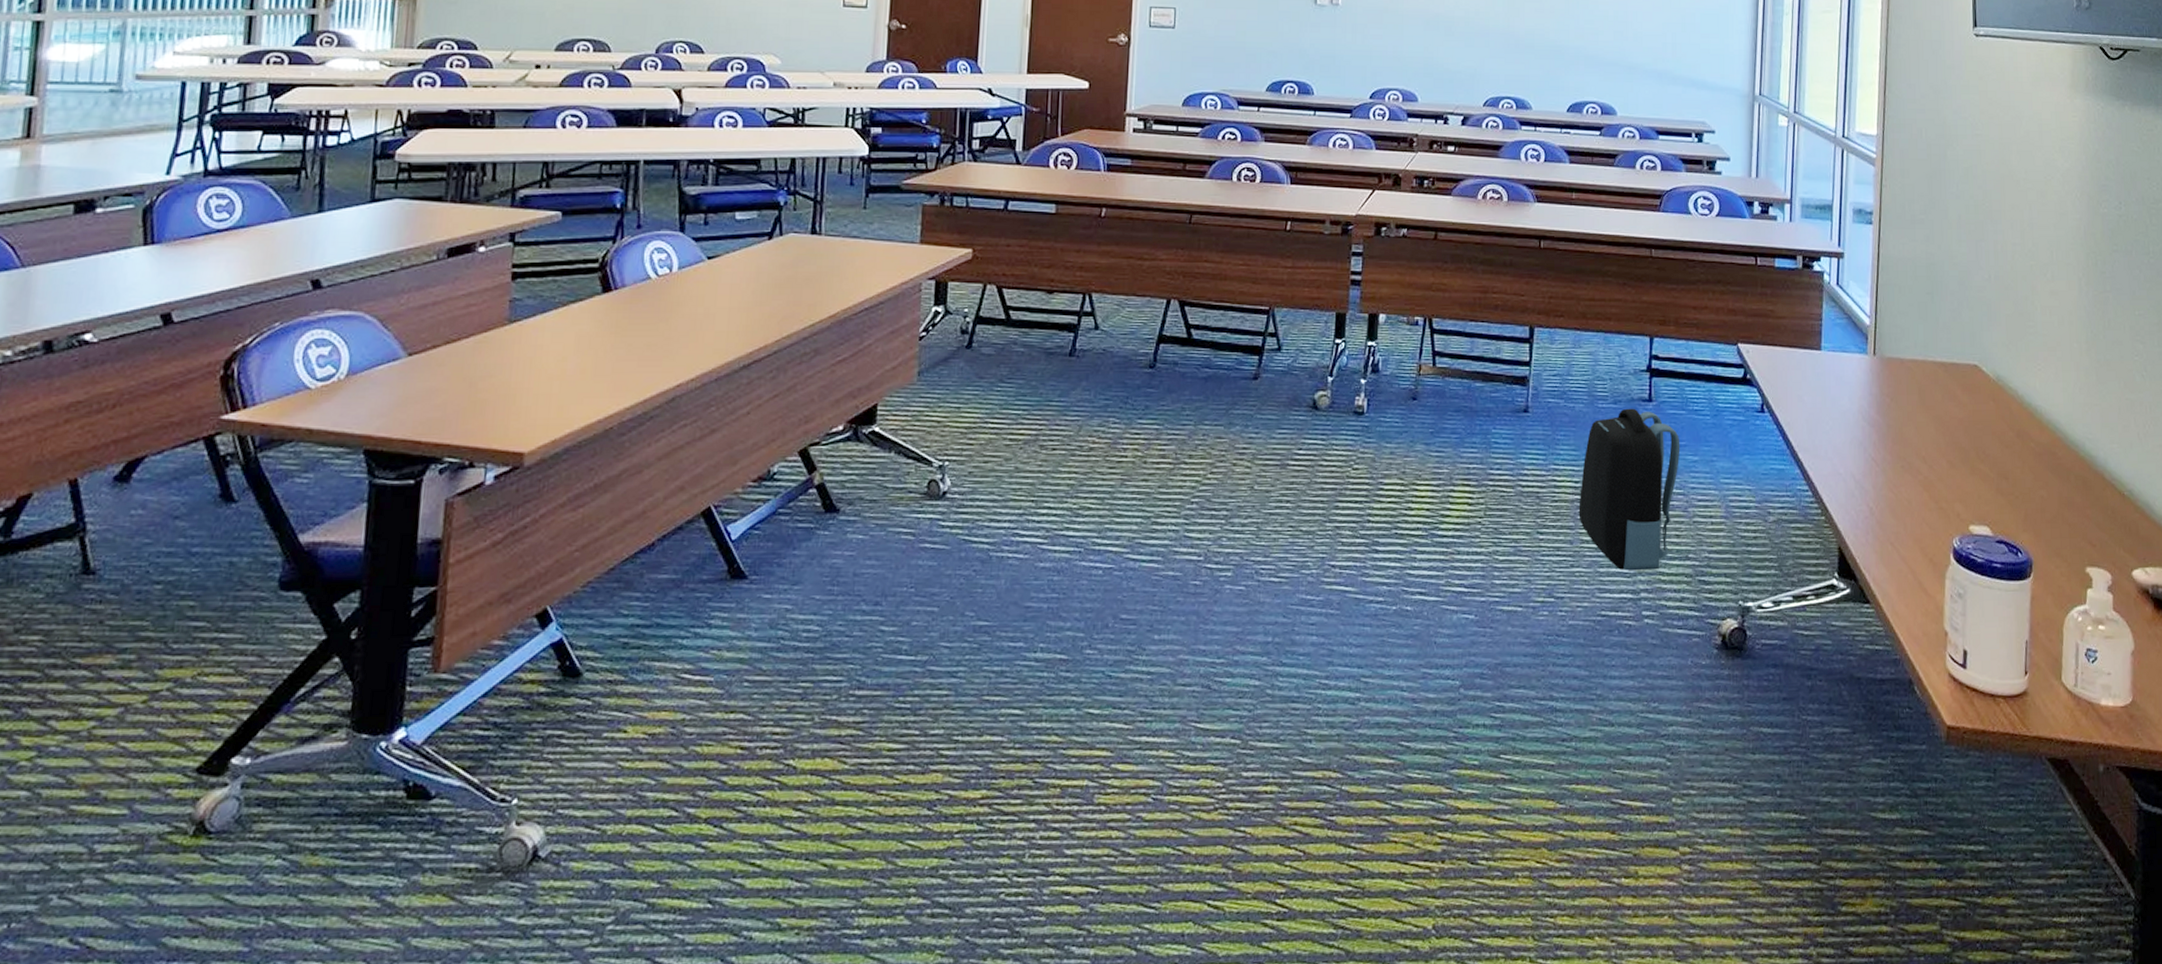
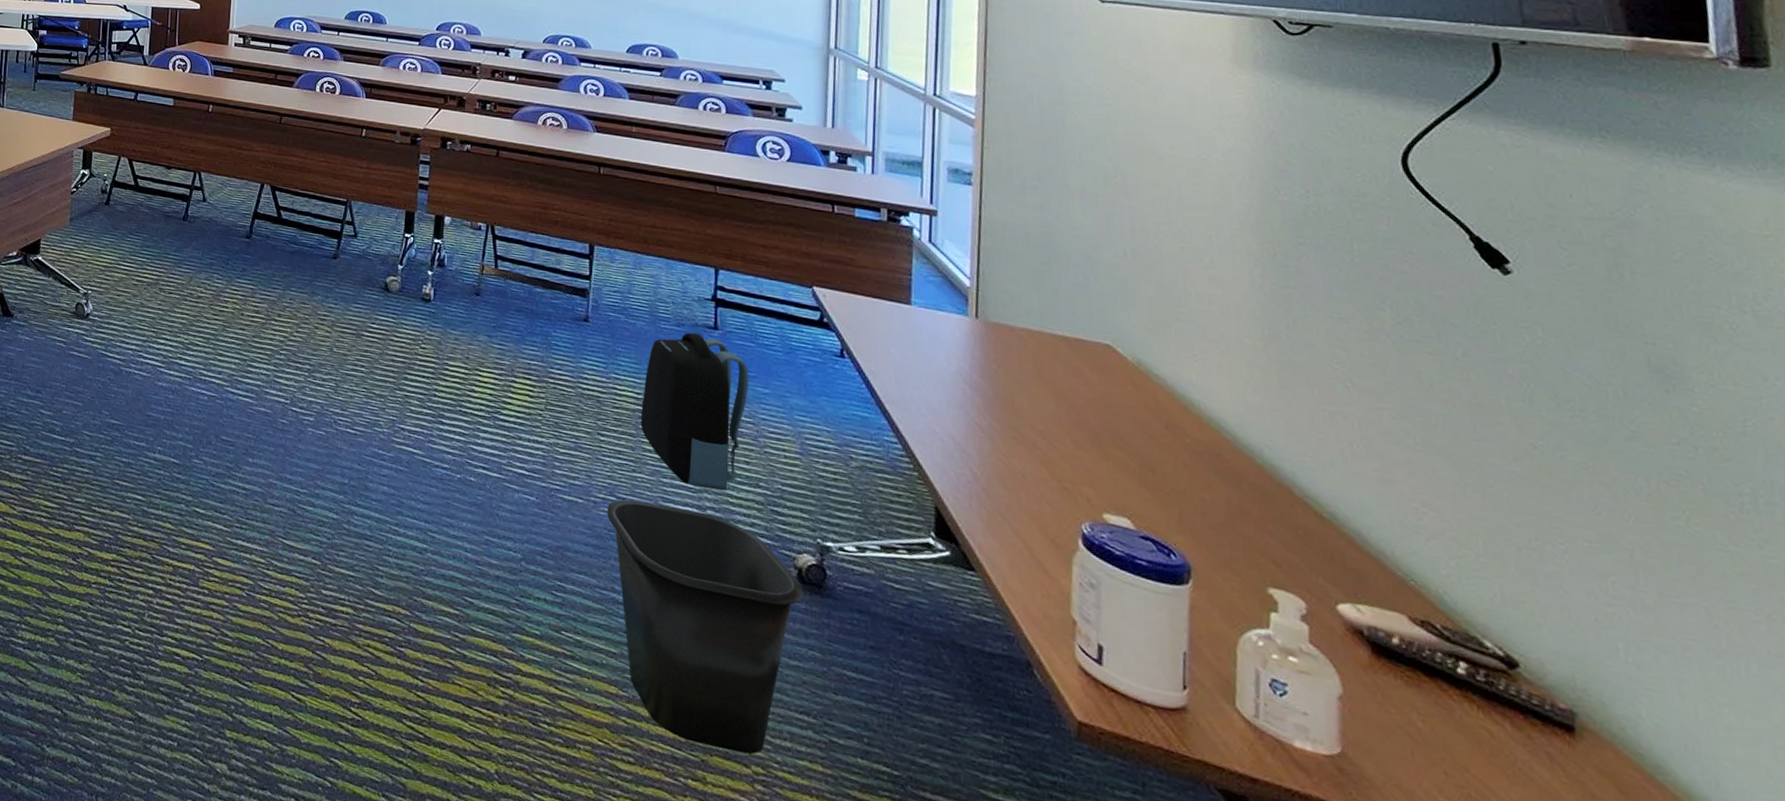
waste bin: none [1546,596,1726,839] -> present [607,499,802,755]

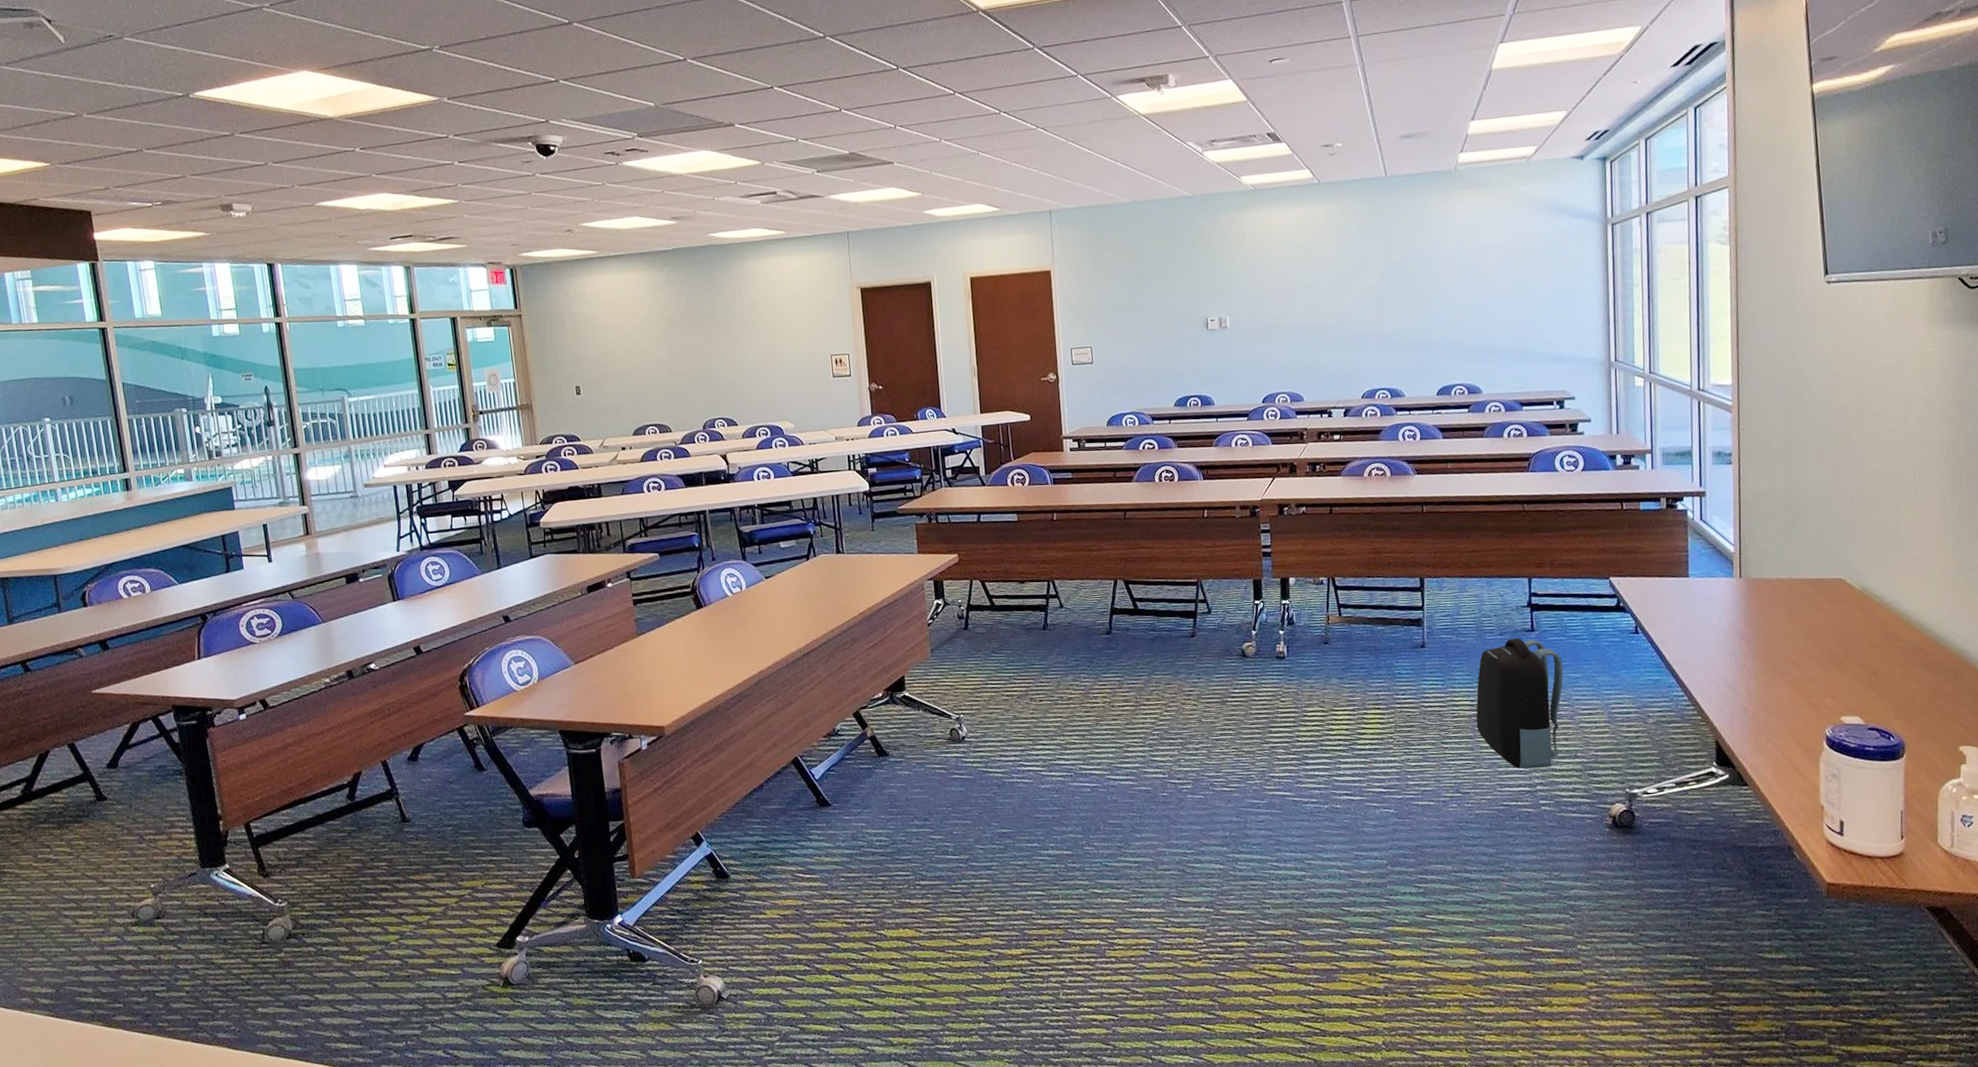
waste bin: present [607,499,802,755] -> none [1455,789,1617,977]

